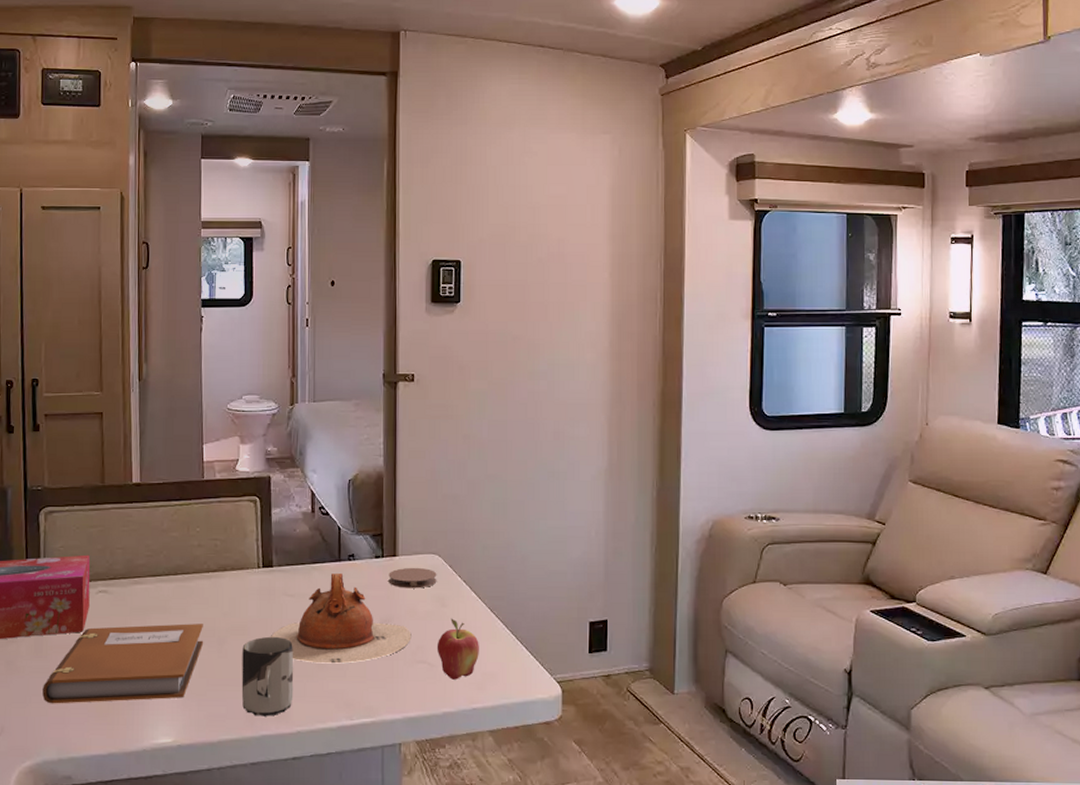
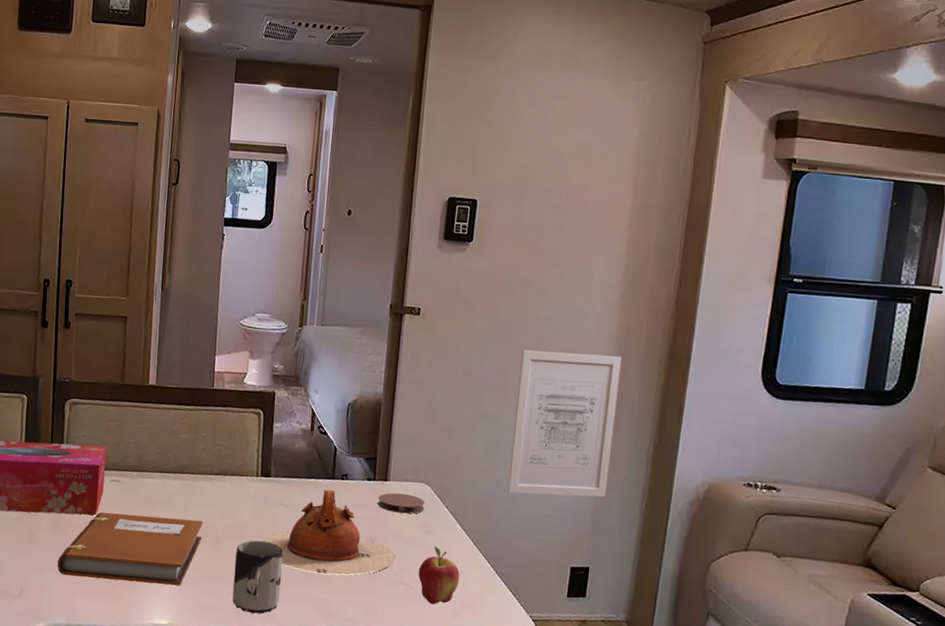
wall art: none [518,403,617,554] -> present [507,350,622,498]

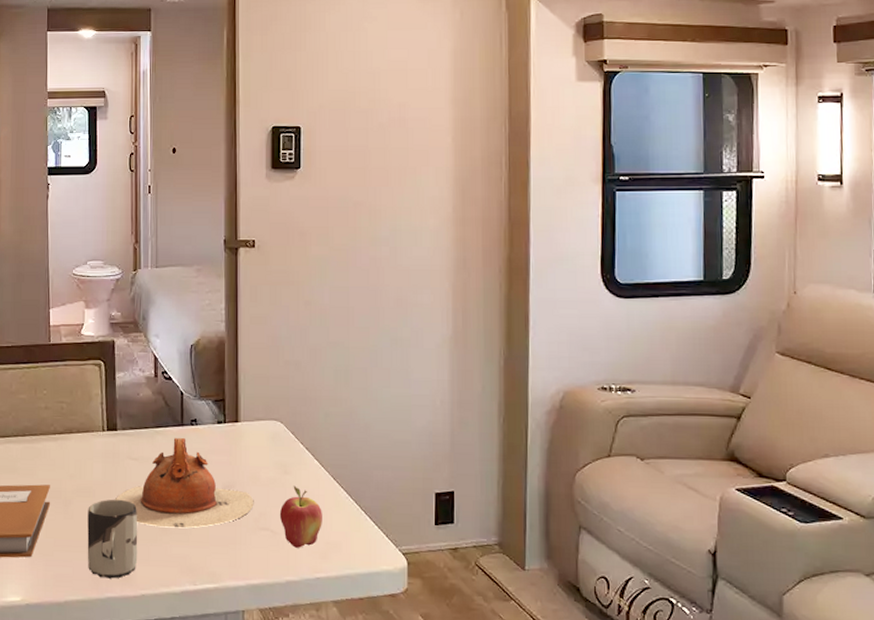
coaster: present [378,492,425,514] -> none [231,433,279,455]
wall art: present [507,350,622,498] -> none [361,270,463,422]

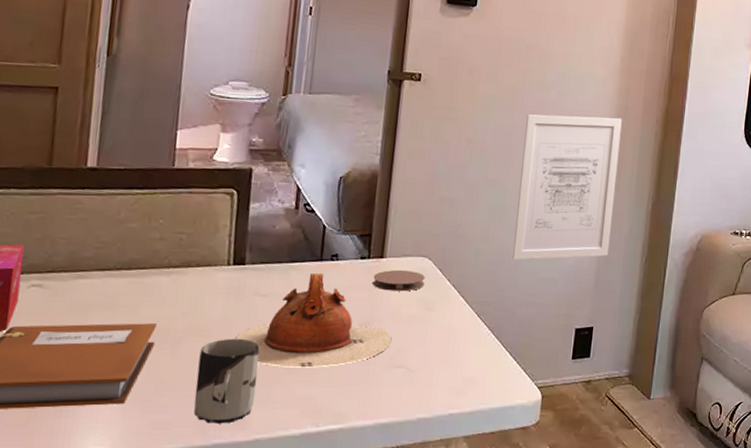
coaster: none [231,433,279,455] -> present [372,269,426,292]
fruit: present [279,486,322,548] -> none [417,322,463,385]
wall art: none [361,270,463,422] -> present [512,114,622,260]

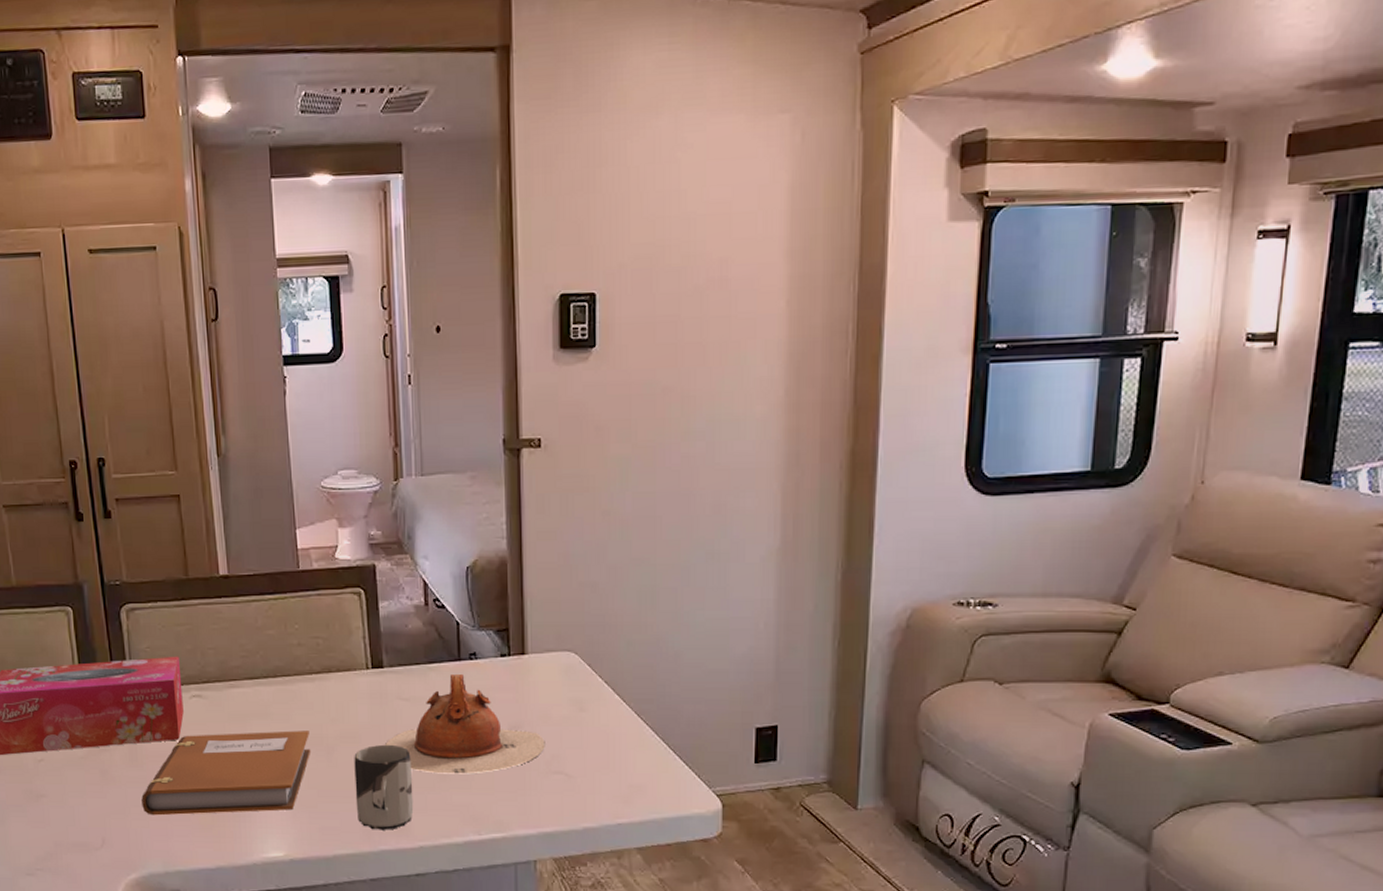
coaster: present [372,269,426,292] -> none [517,666,574,691]
wall art: present [512,114,622,260] -> none [670,467,793,651]

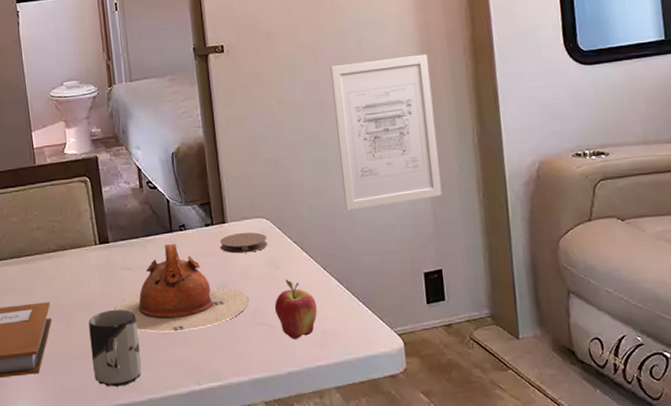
coaster: none [517,666,574,691] -> present [220,232,268,254]
fruit: none [574,724,624,792] -> present [274,279,317,339]
wall art: none [670,467,793,651] -> present [330,54,442,211]

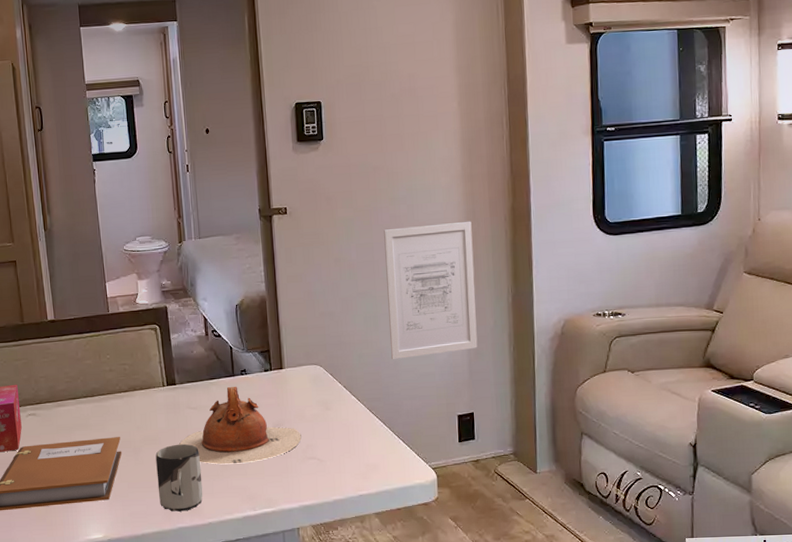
coaster: present [220,232,268,254] -> none [277,377,320,396]
fruit: present [274,279,317,339] -> none [324,419,362,472]

